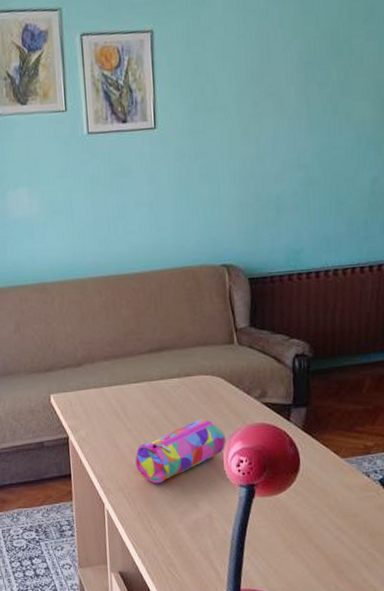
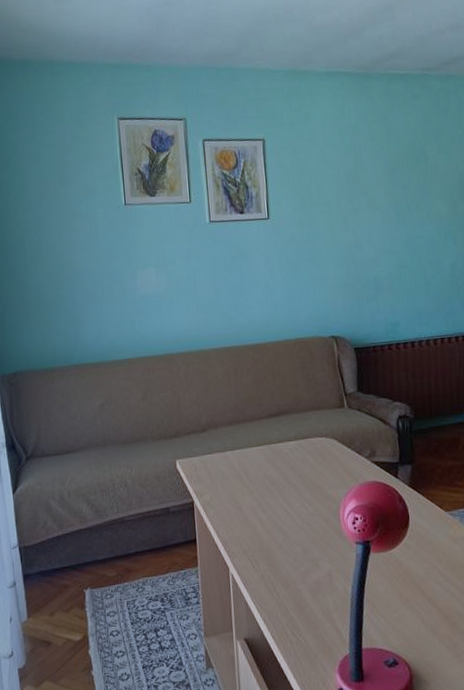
pencil case: present [135,418,225,484] -> none [258,478,341,545]

